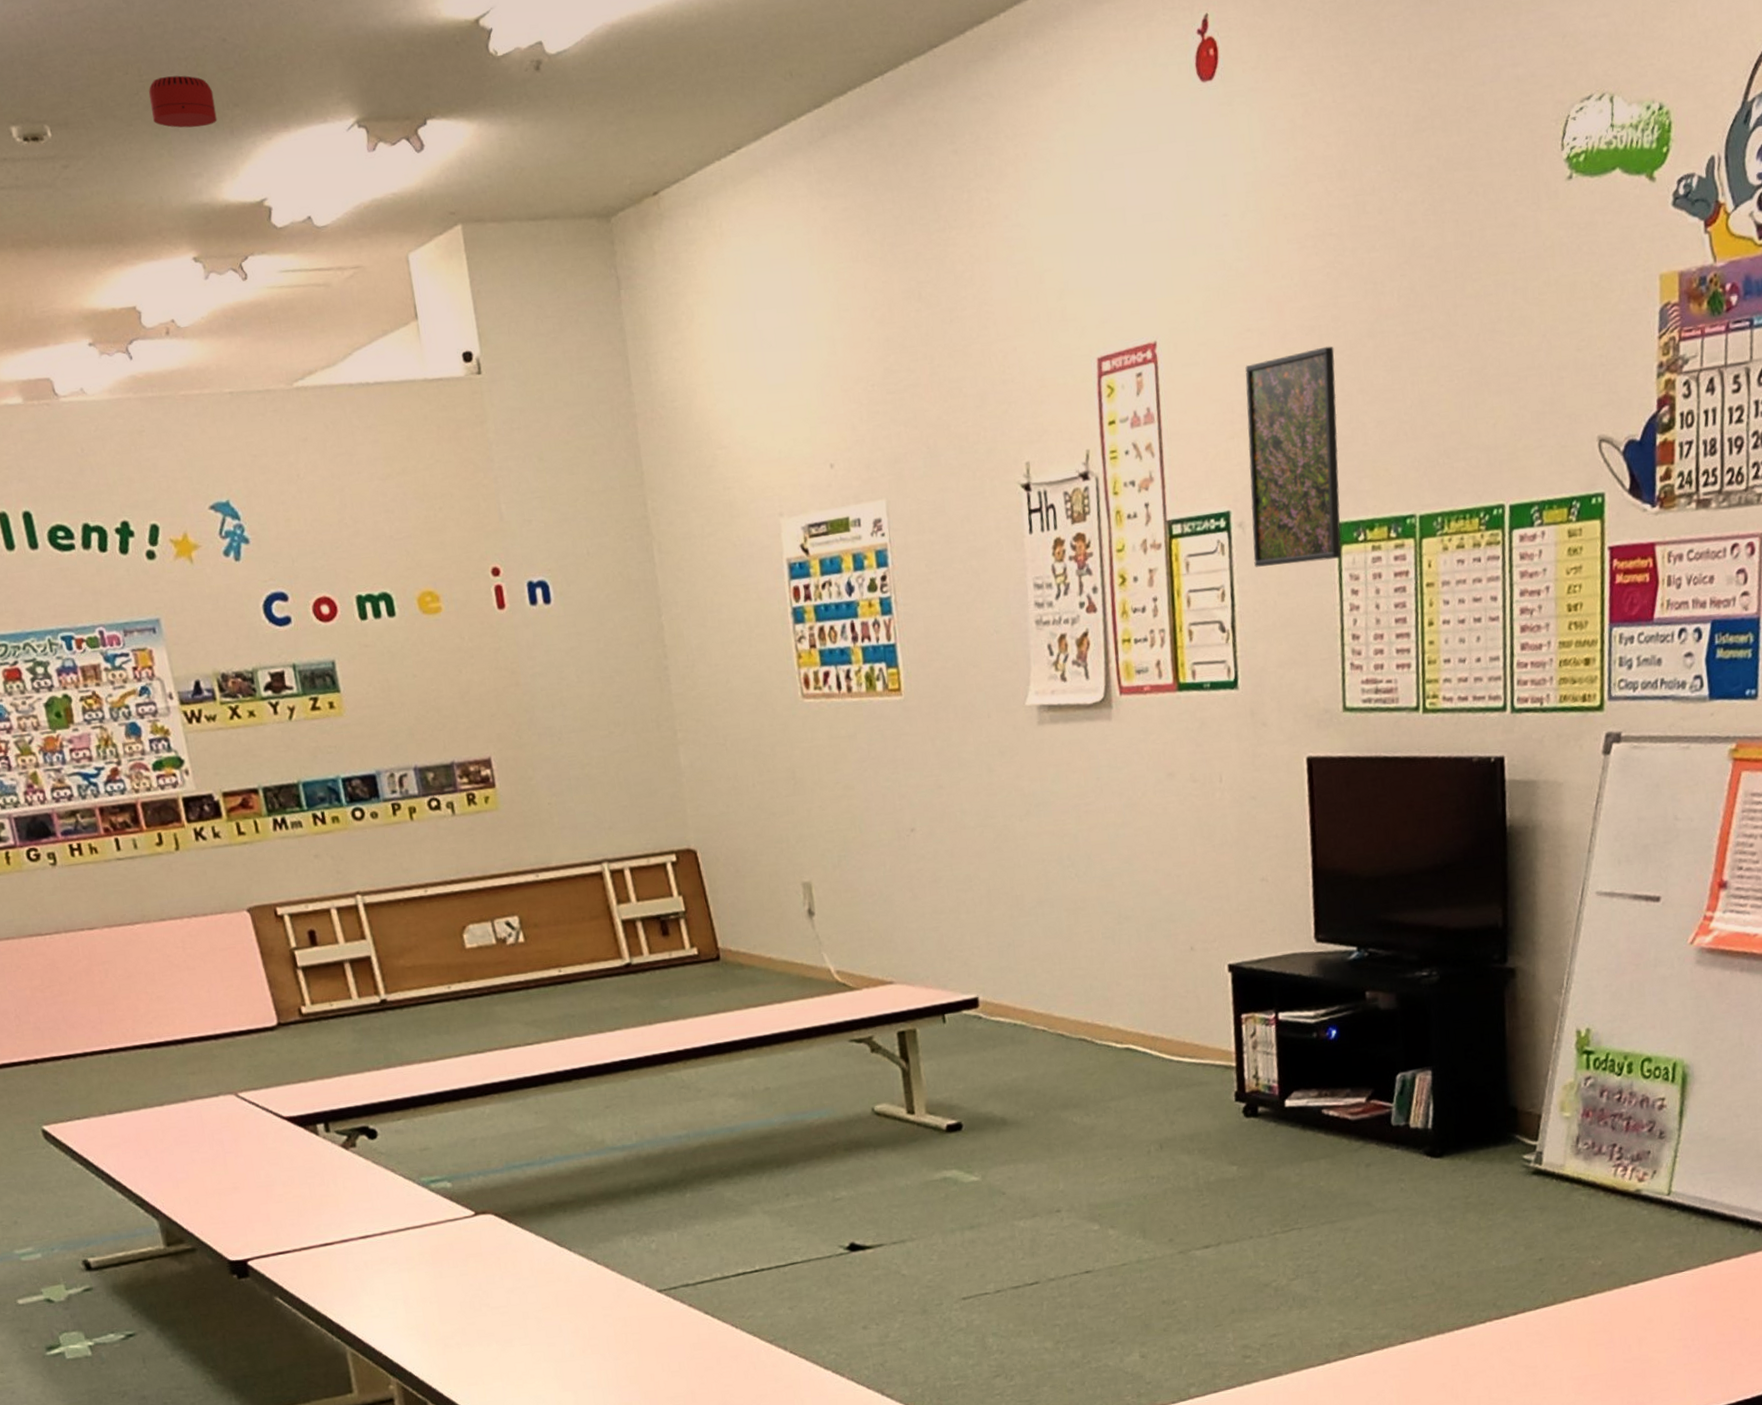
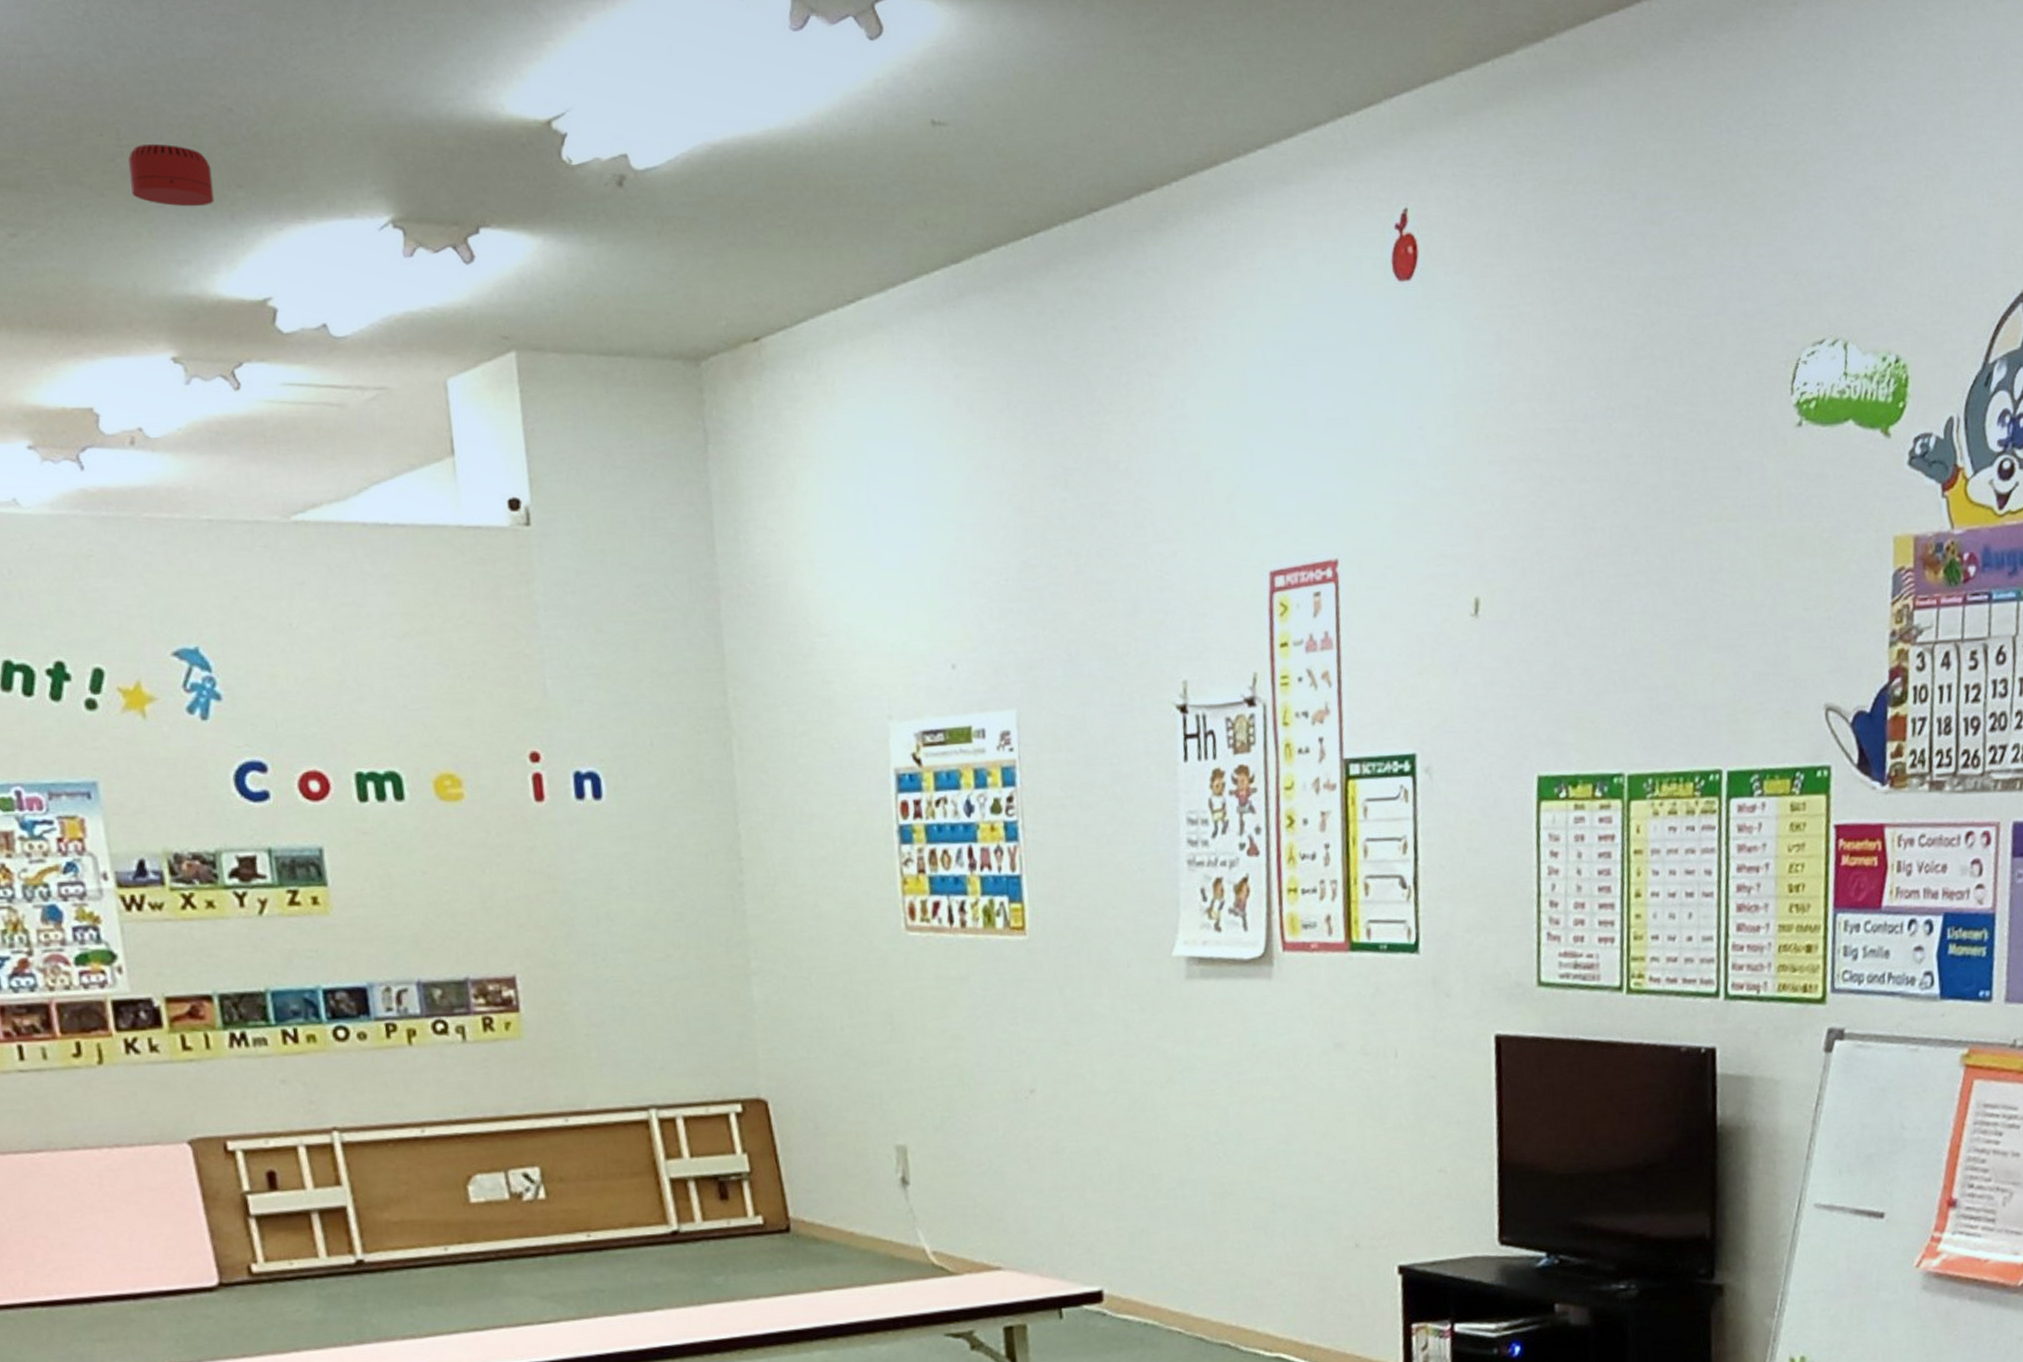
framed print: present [1245,346,1342,567] -> none [1438,581,1540,819]

